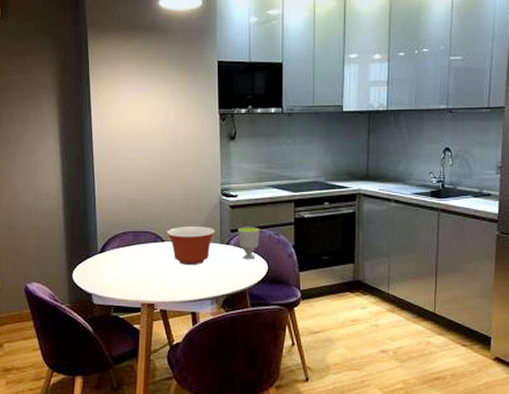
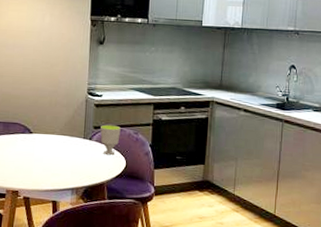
mixing bowl: present [166,226,215,265] -> none [34,120,80,157]

